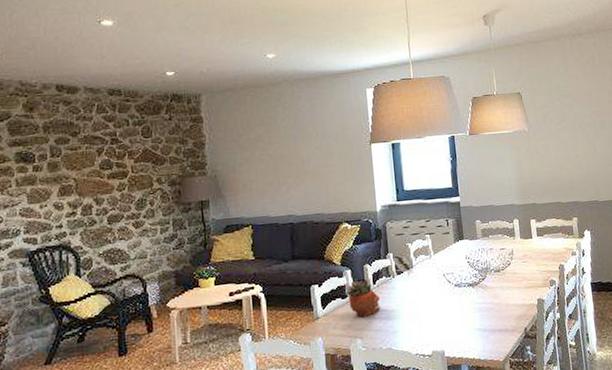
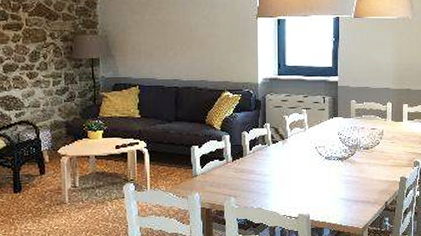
succulent planter: present [345,279,380,317] -> none [223,145,254,179]

